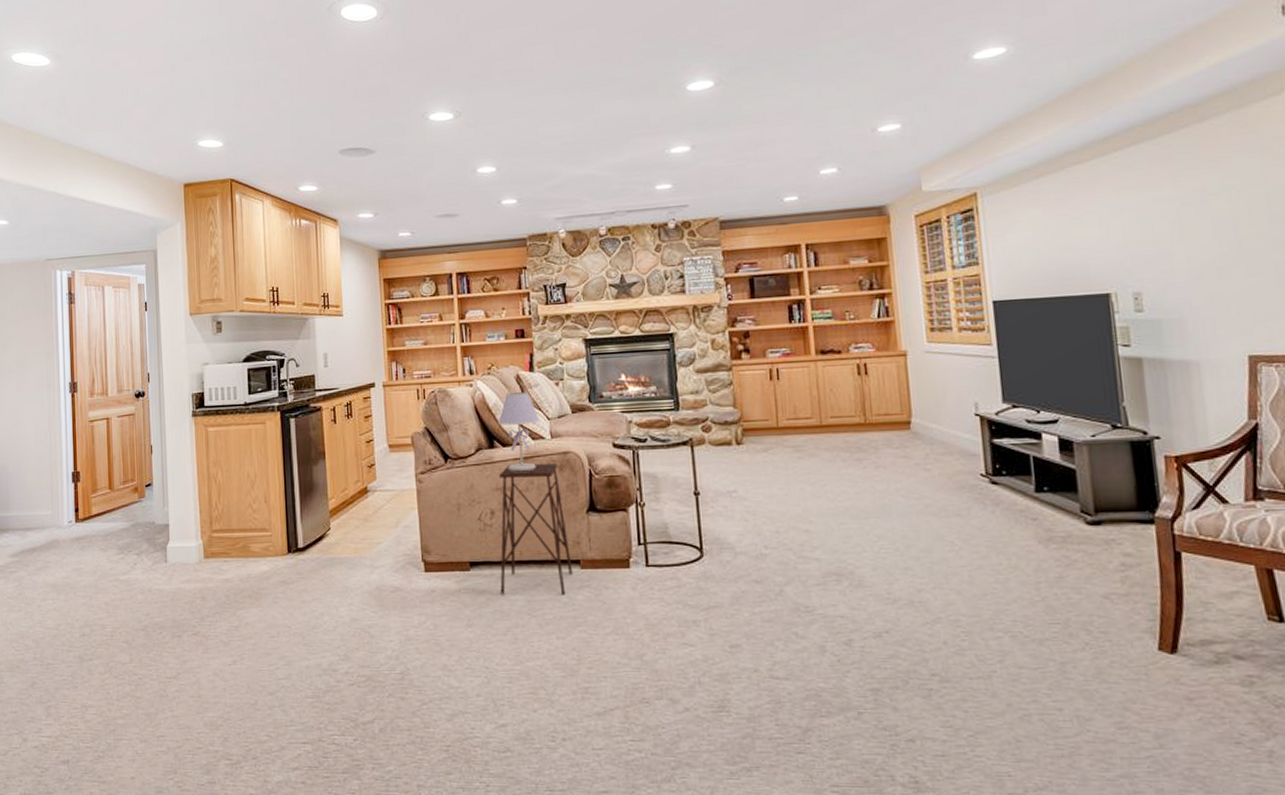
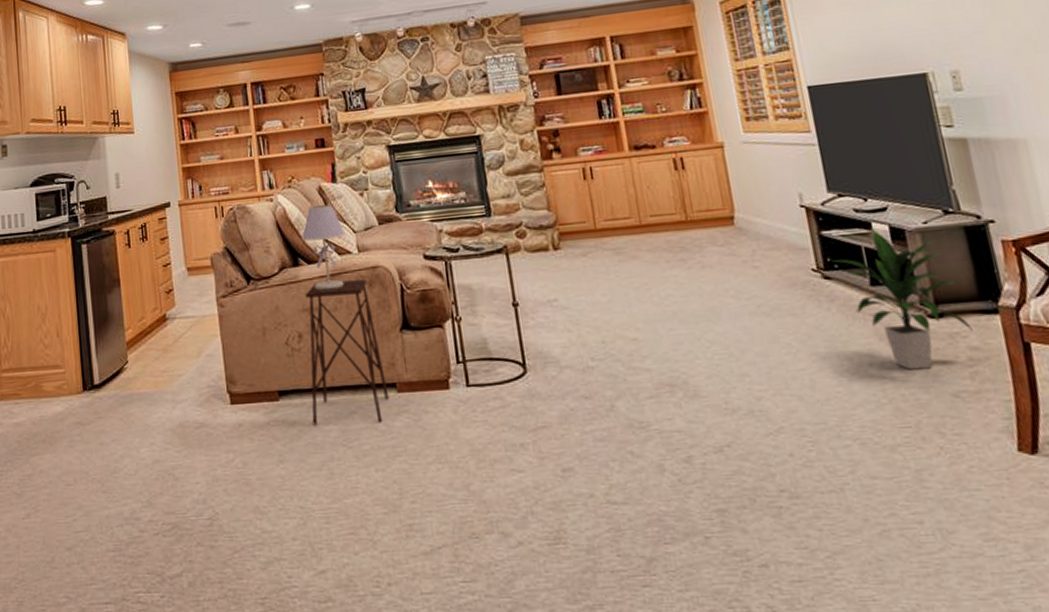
indoor plant: none [1002,439,1128,572] -> present [833,229,973,370]

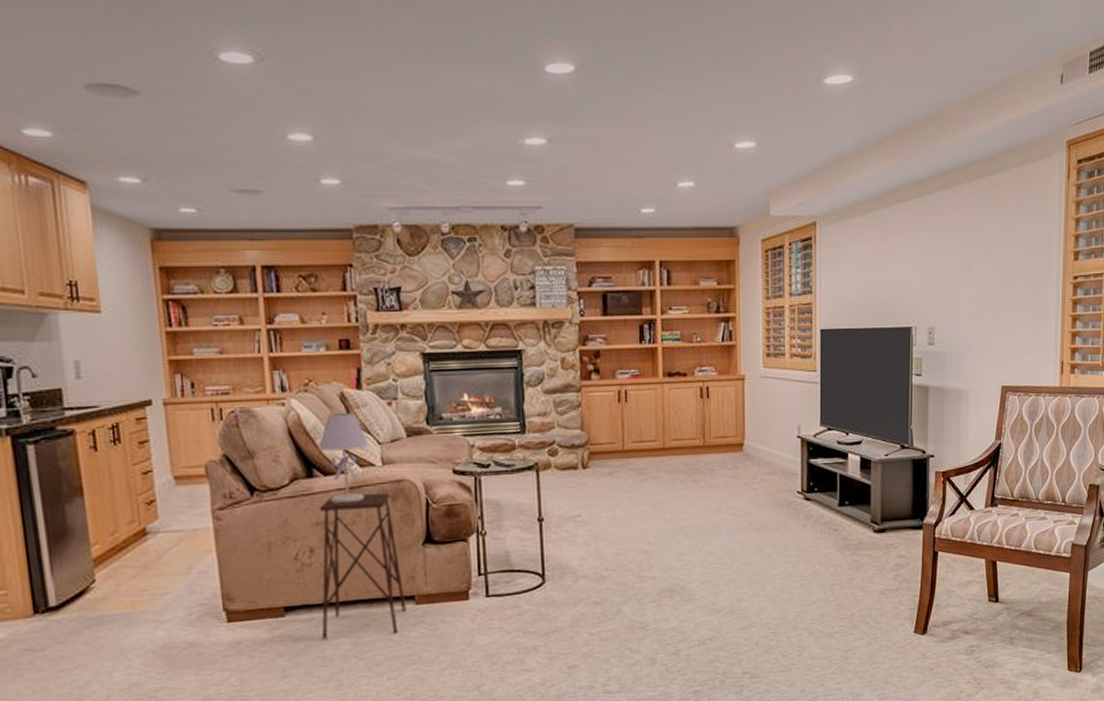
indoor plant: present [833,229,973,370] -> none [814,459,903,574]

